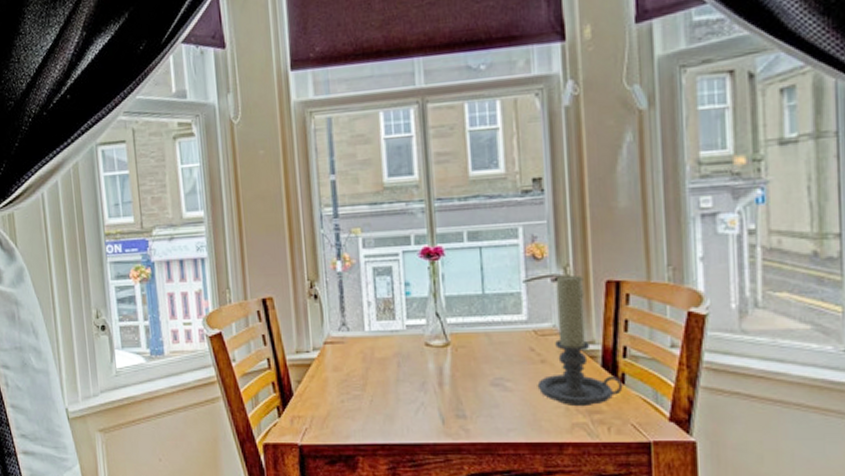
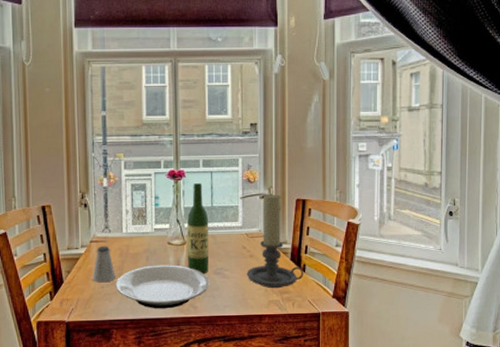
saltshaker: none [329,349,358,396] -> present [92,246,115,283]
plate: none [359,373,486,432] -> present [116,265,210,309]
wine bottle: none [450,262,483,386] -> present [187,182,209,274]

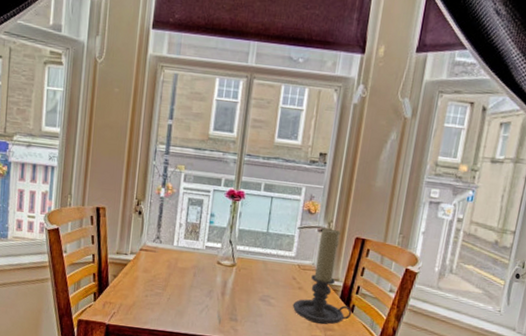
saltshaker: present [92,246,115,283] -> none [137,255,161,292]
plate: present [116,265,210,309] -> none [159,282,254,328]
wine bottle: present [187,182,209,274] -> none [234,205,262,299]

